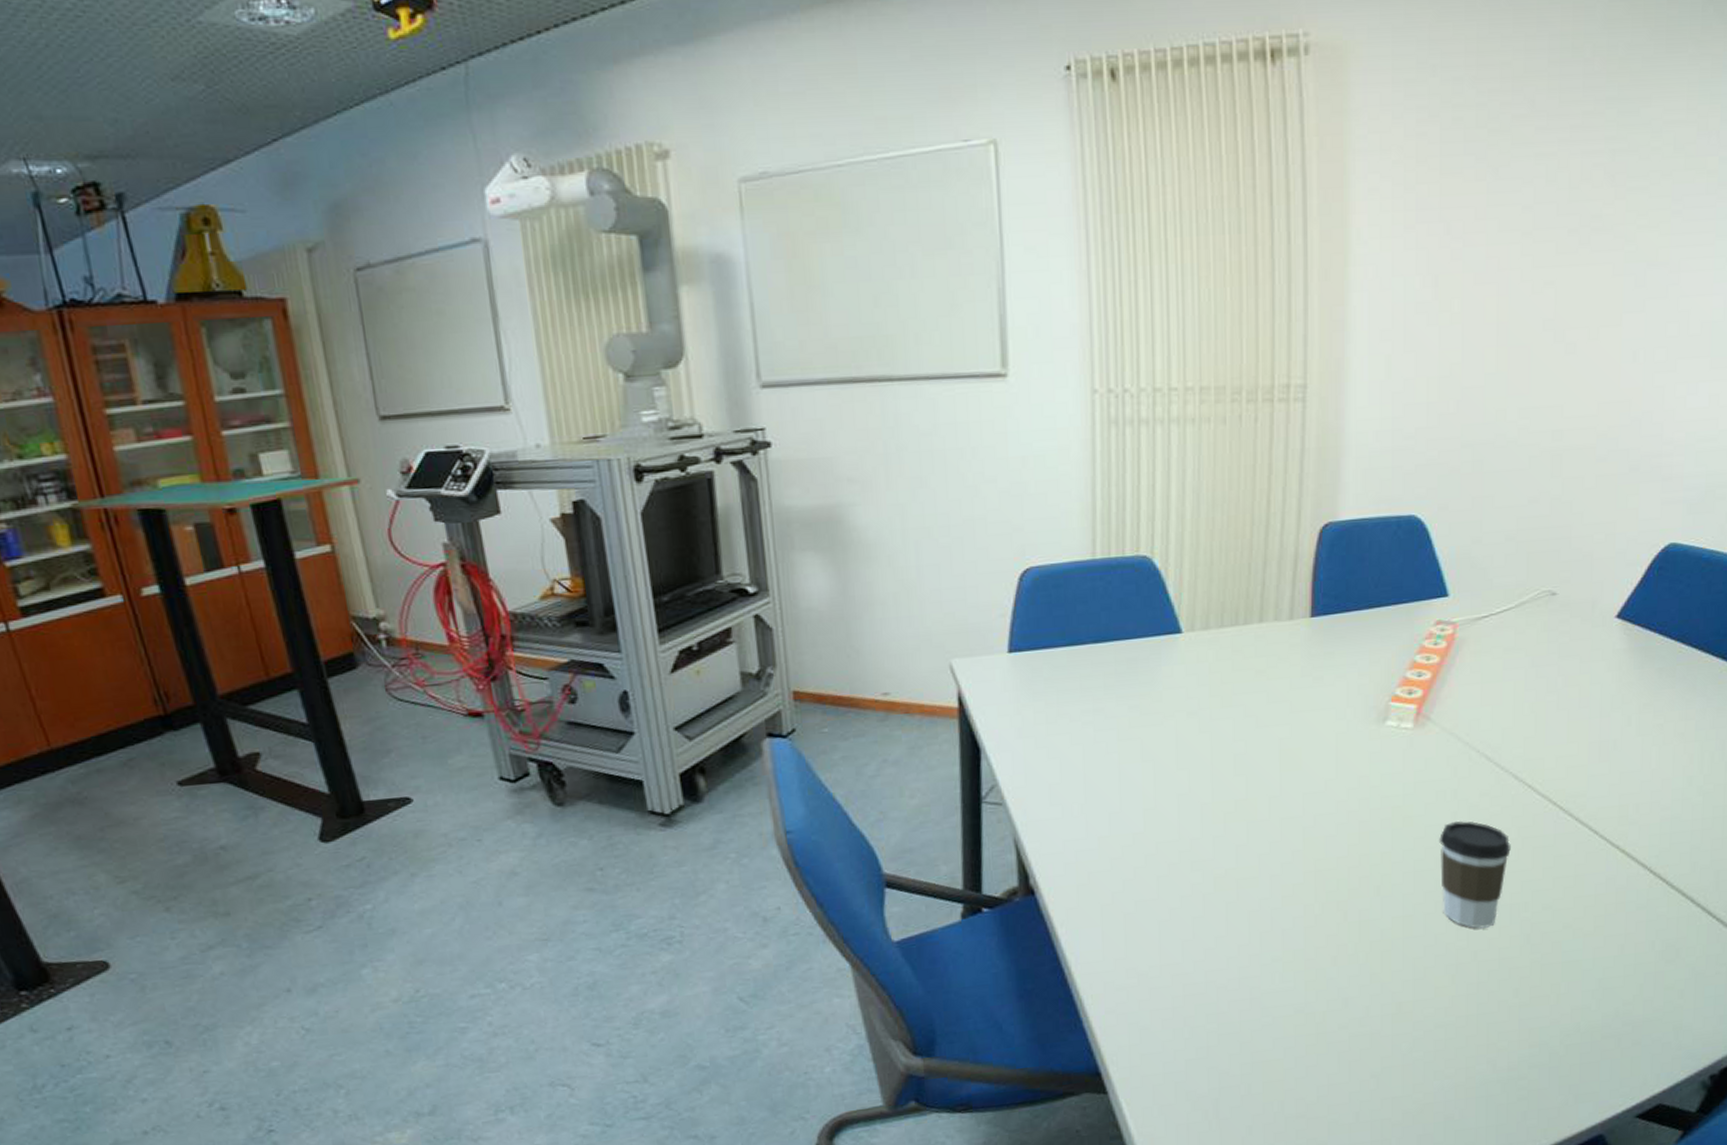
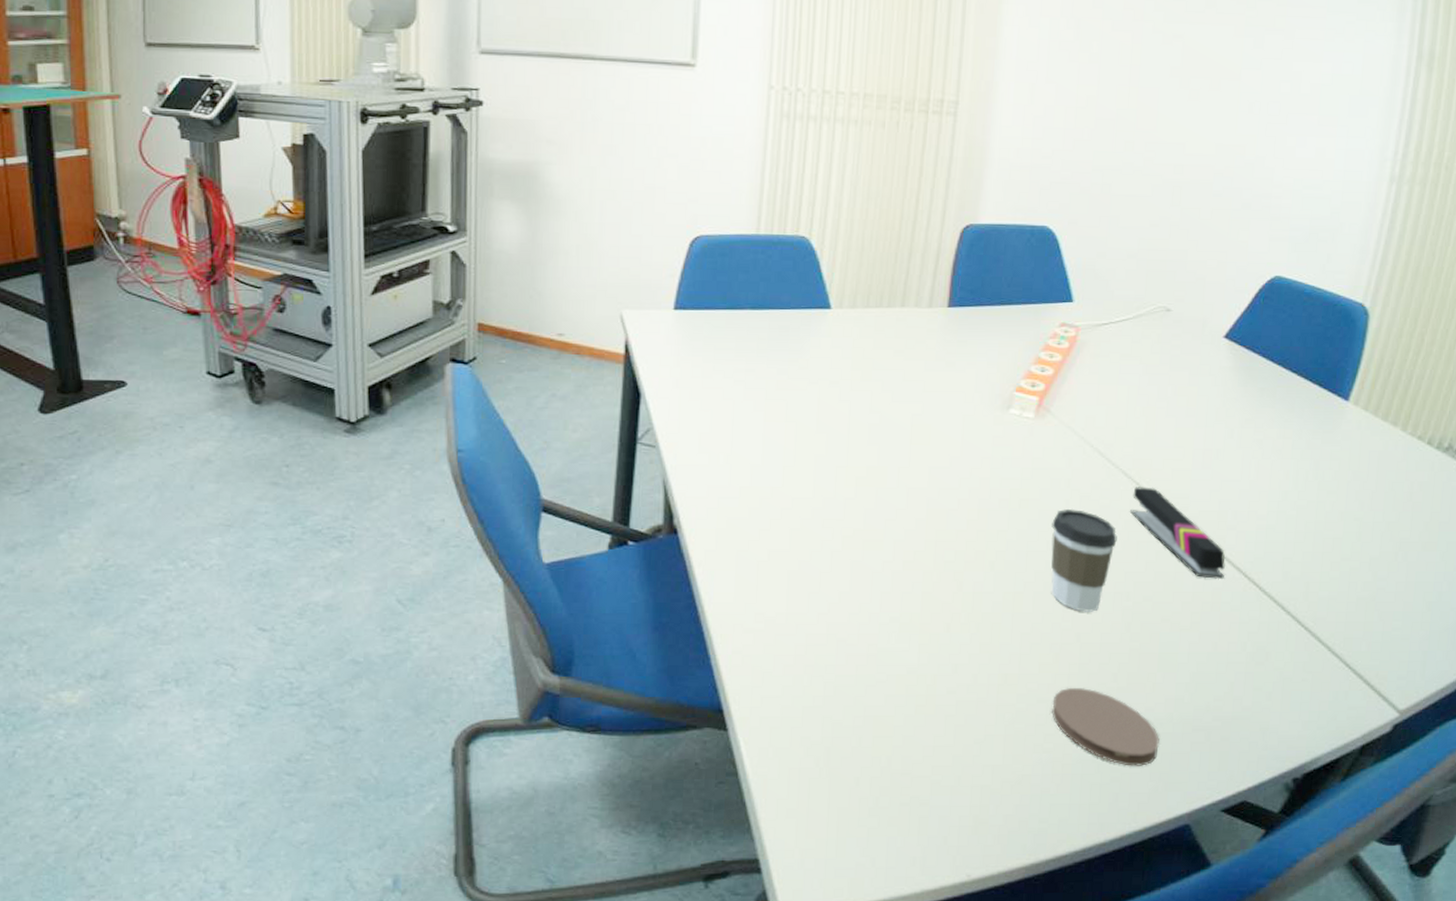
coaster: none [1451,1007,1567,1083] -> present [1052,687,1160,766]
stapler: none [1522,788,1629,879] -> present [1129,487,1226,580]

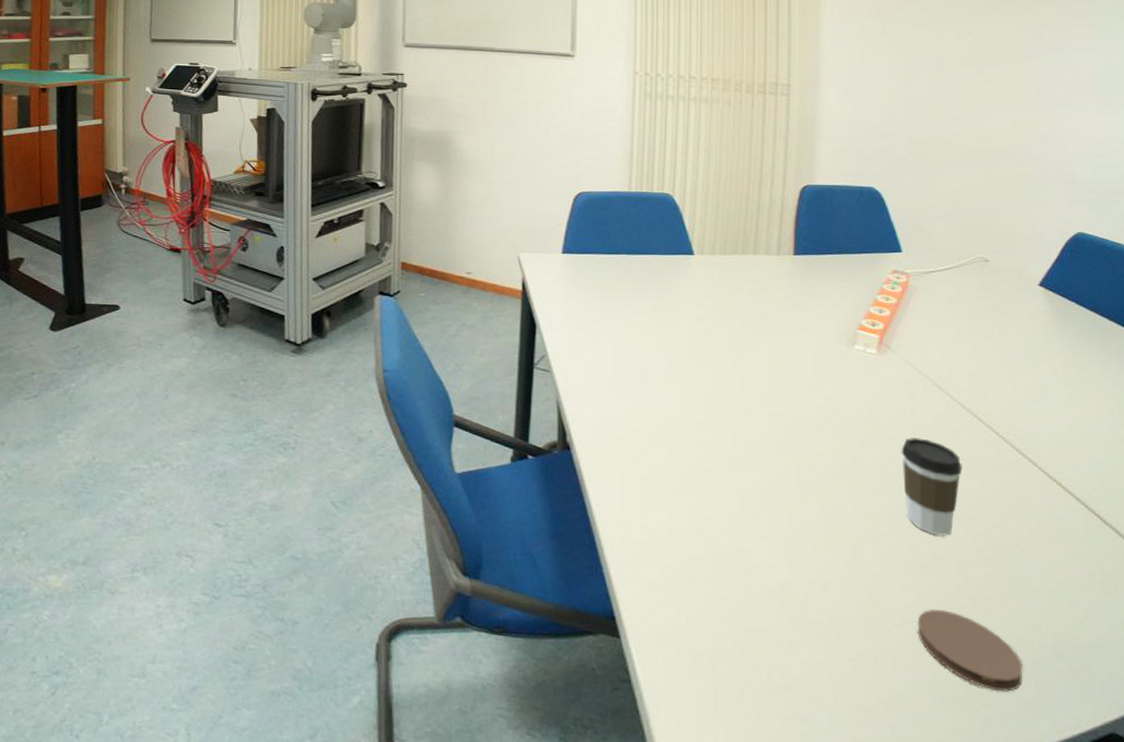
stapler: present [1129,487,1226,580] -> none [970,419,1066,509]

